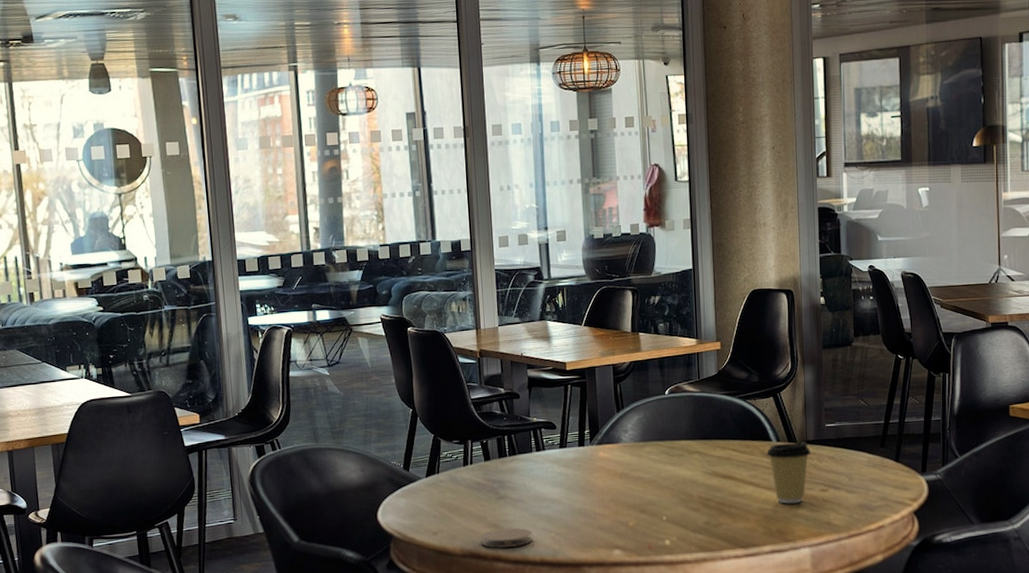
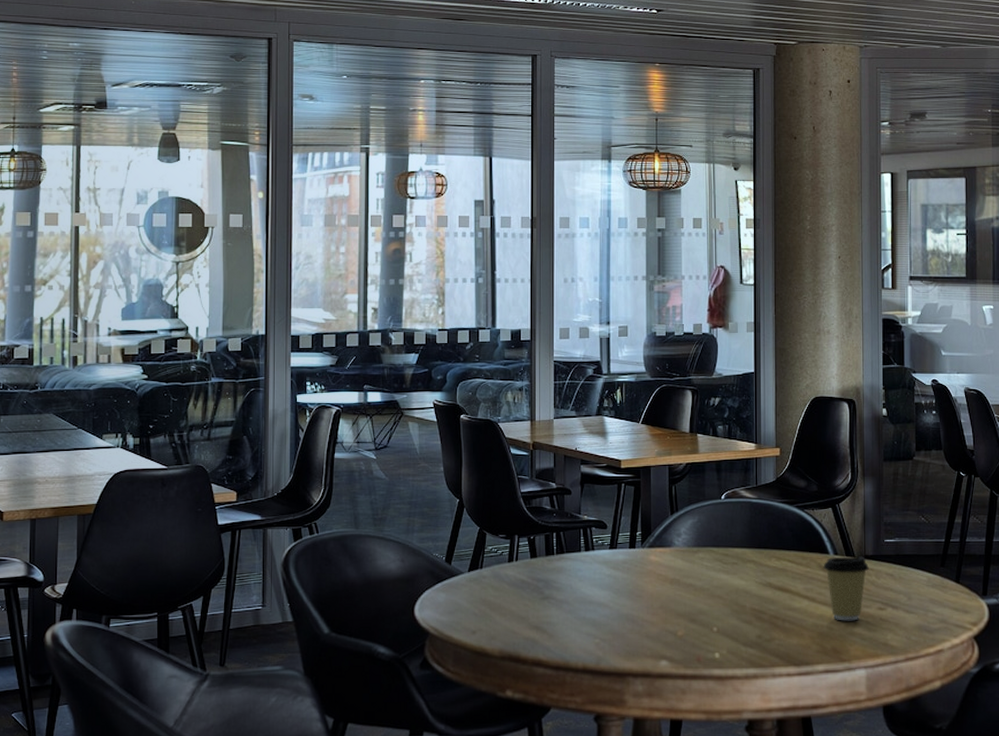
coaster: present [481,528,532,549] -> none [521,631,575,653]

